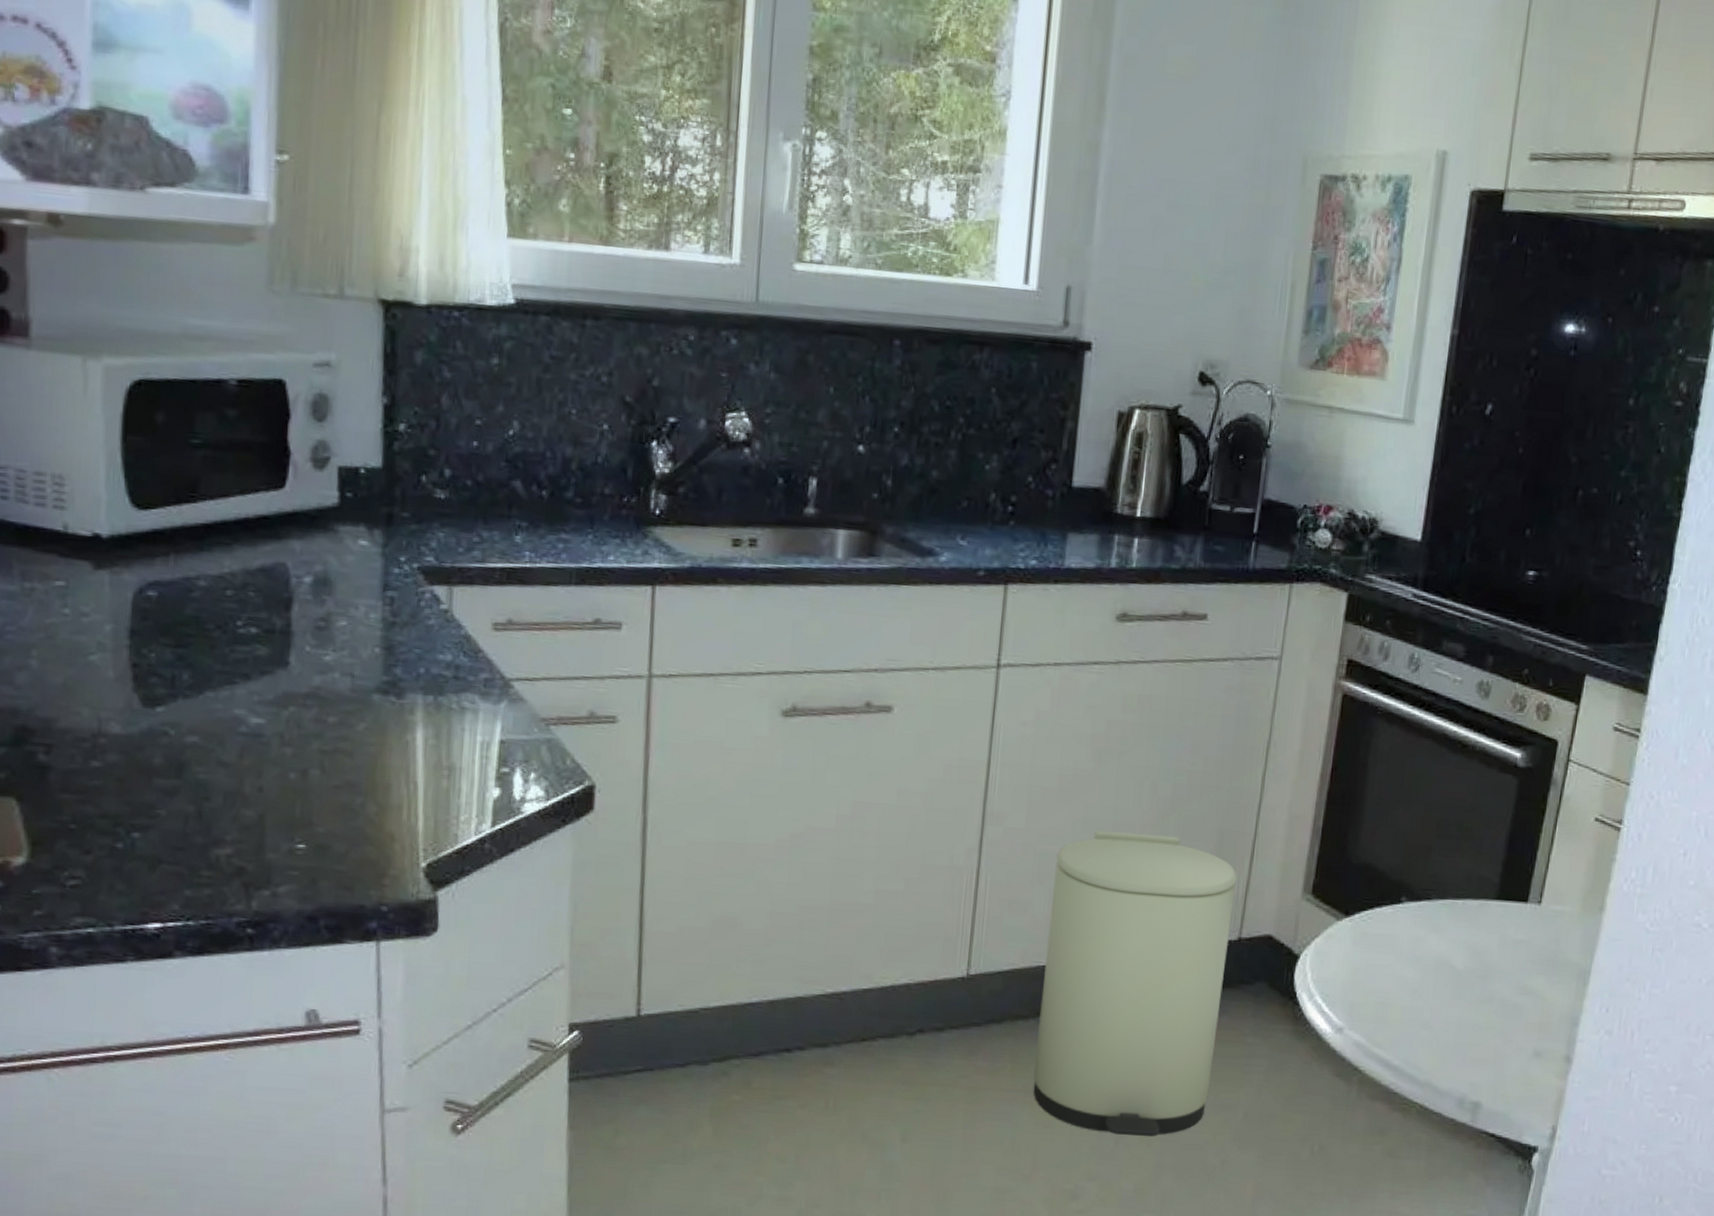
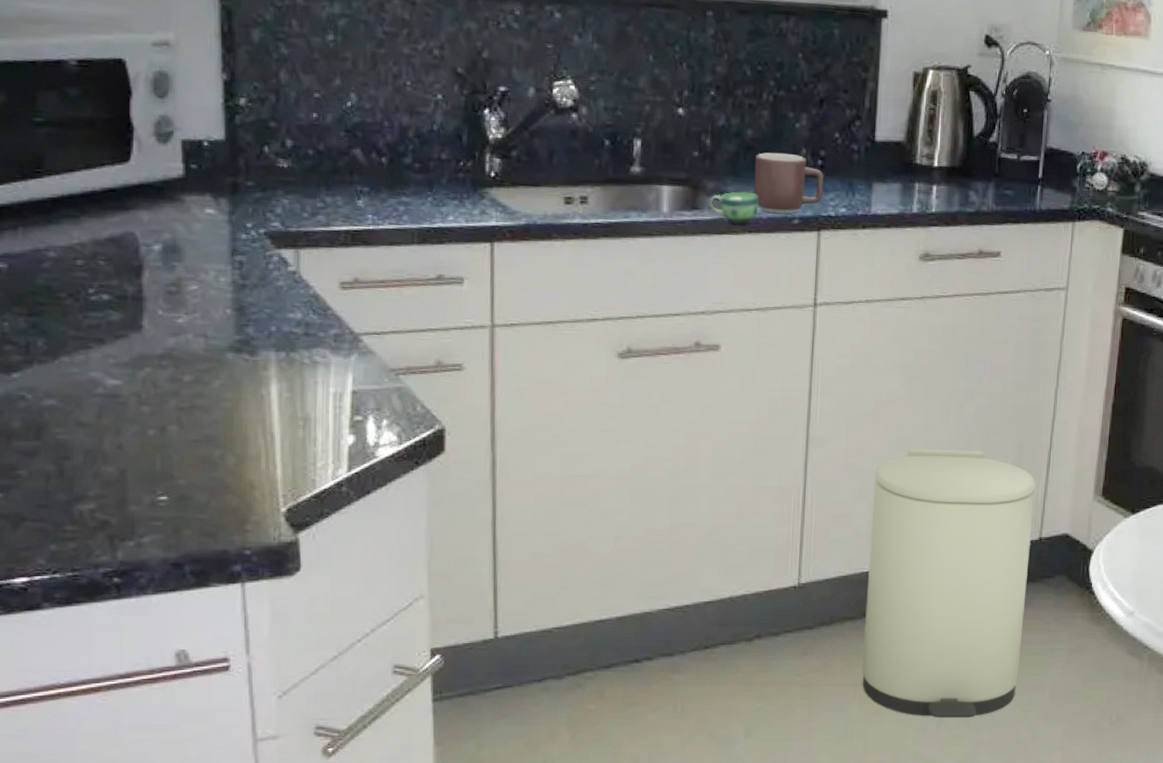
cup: none [887,538,941,575] -> present [709,191,758,225]
mug: none [936,496,1014,565] -> present [754,152,824,214]

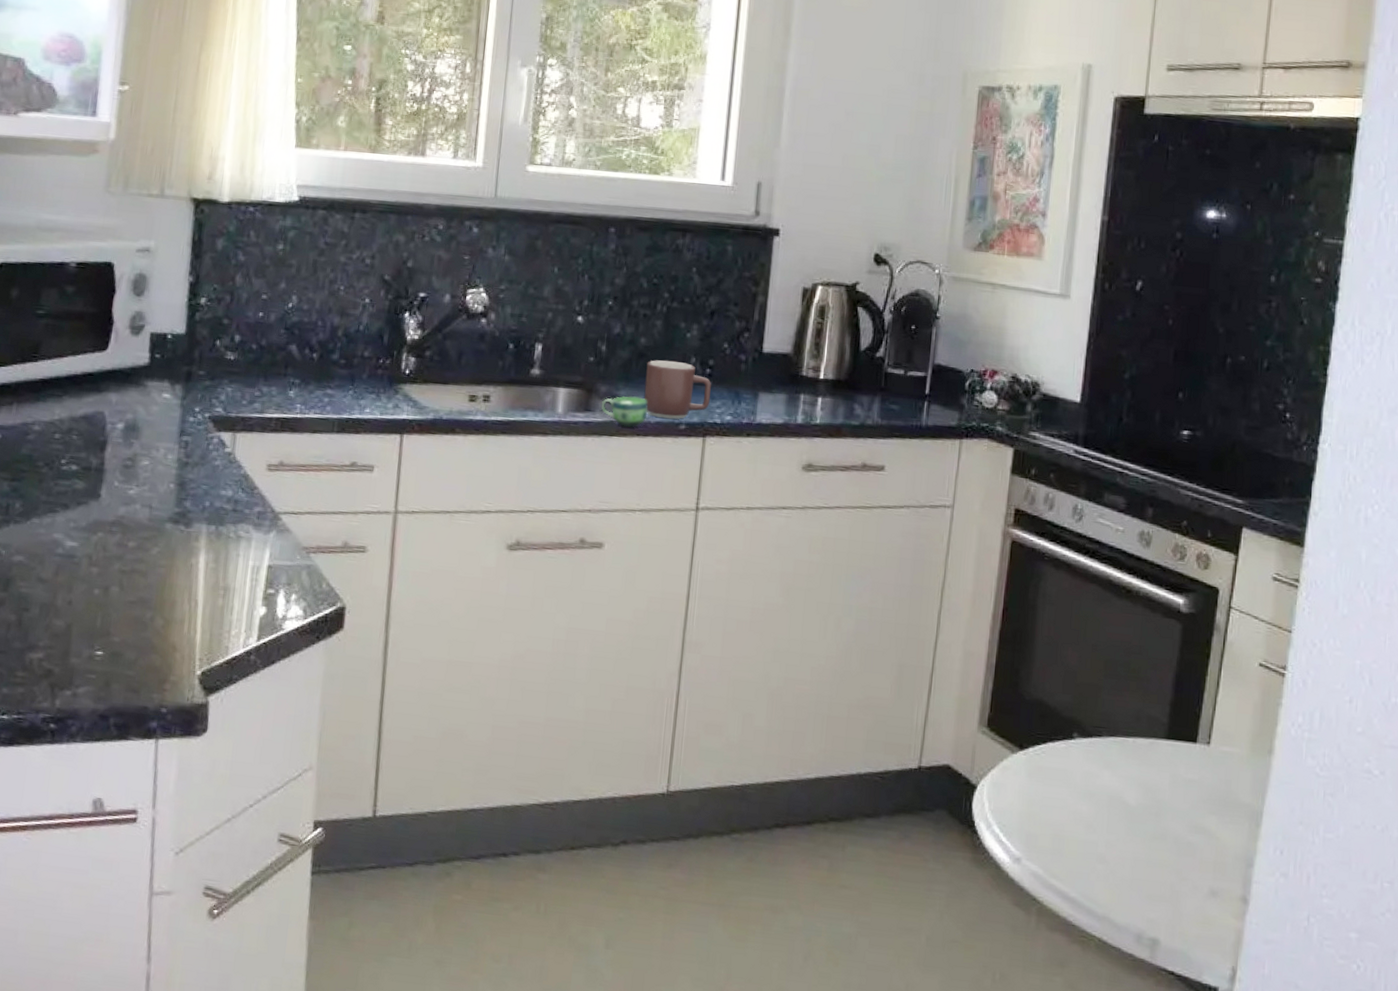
pedal bin: present [862,448,1036,718] -> none [727,660,916,956]

